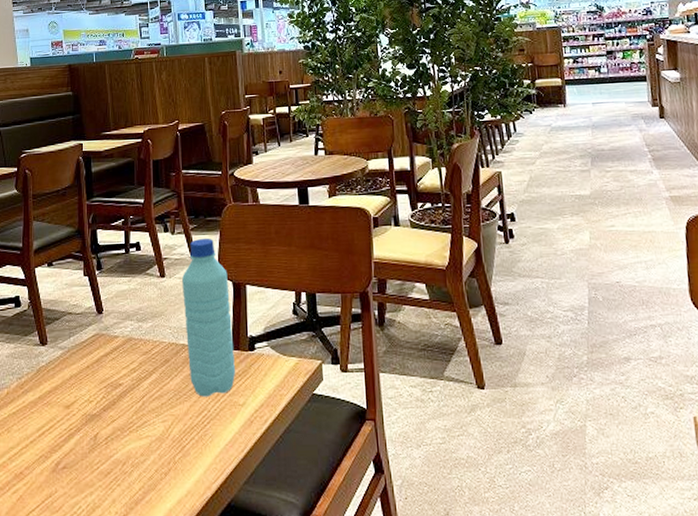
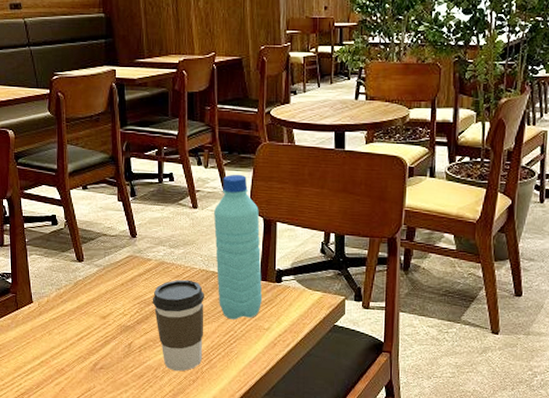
coffee cup: none [119,355,175,464] -> present [152,279,204,371]

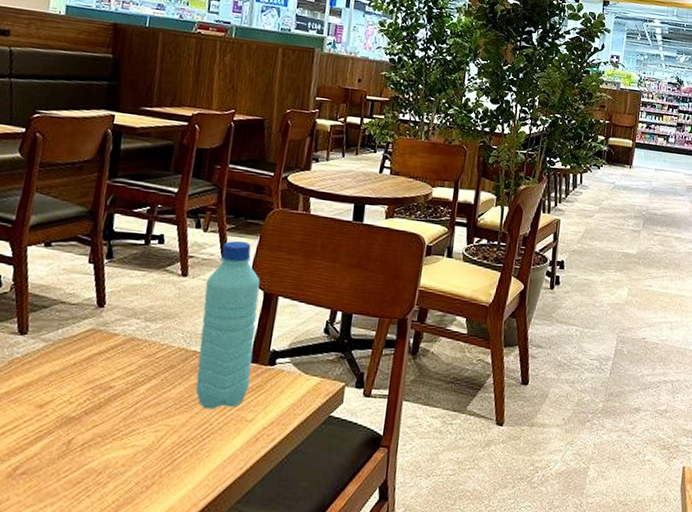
coffee cup: present [152,279,204,371] -> none [109,359,180,475]

